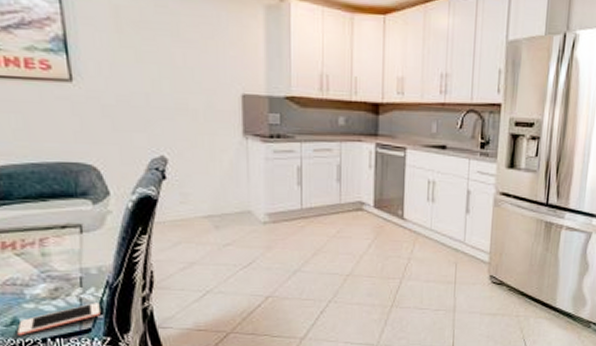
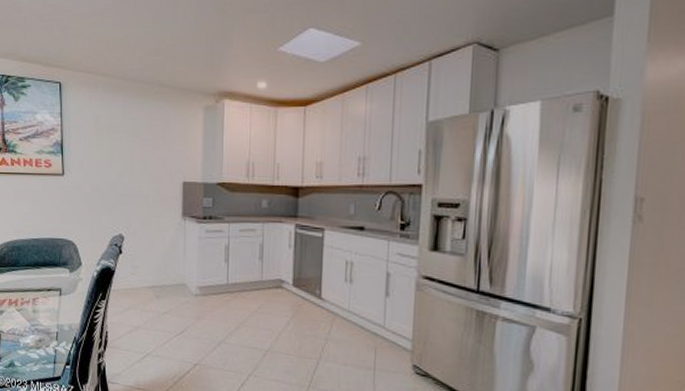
cell phone: present [17,303,101,336] -> none [12,354,68,377]

